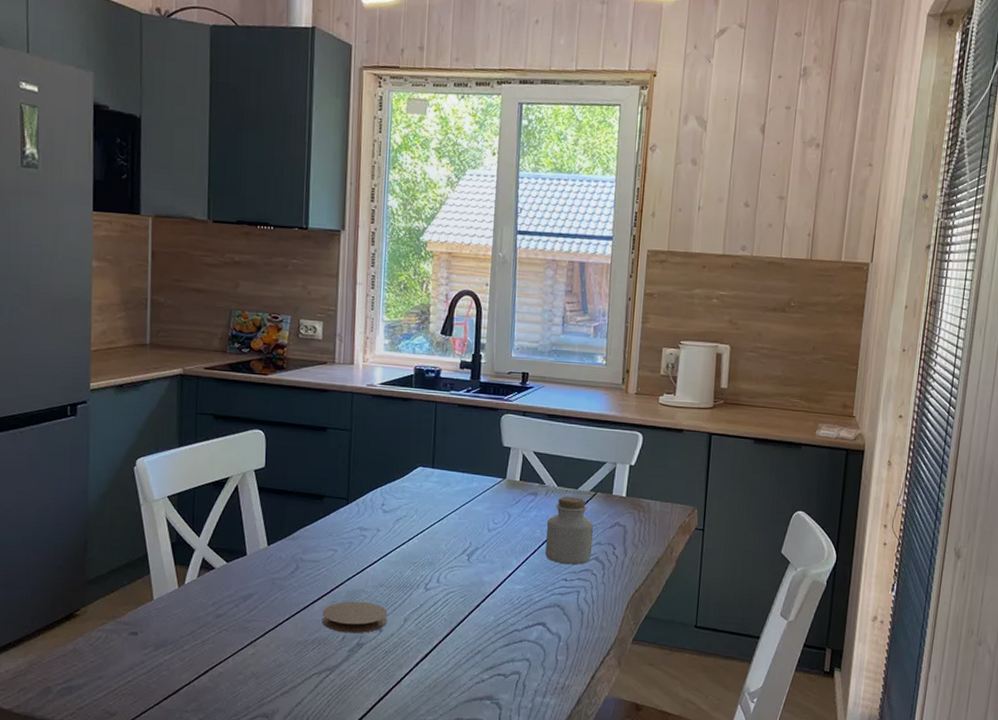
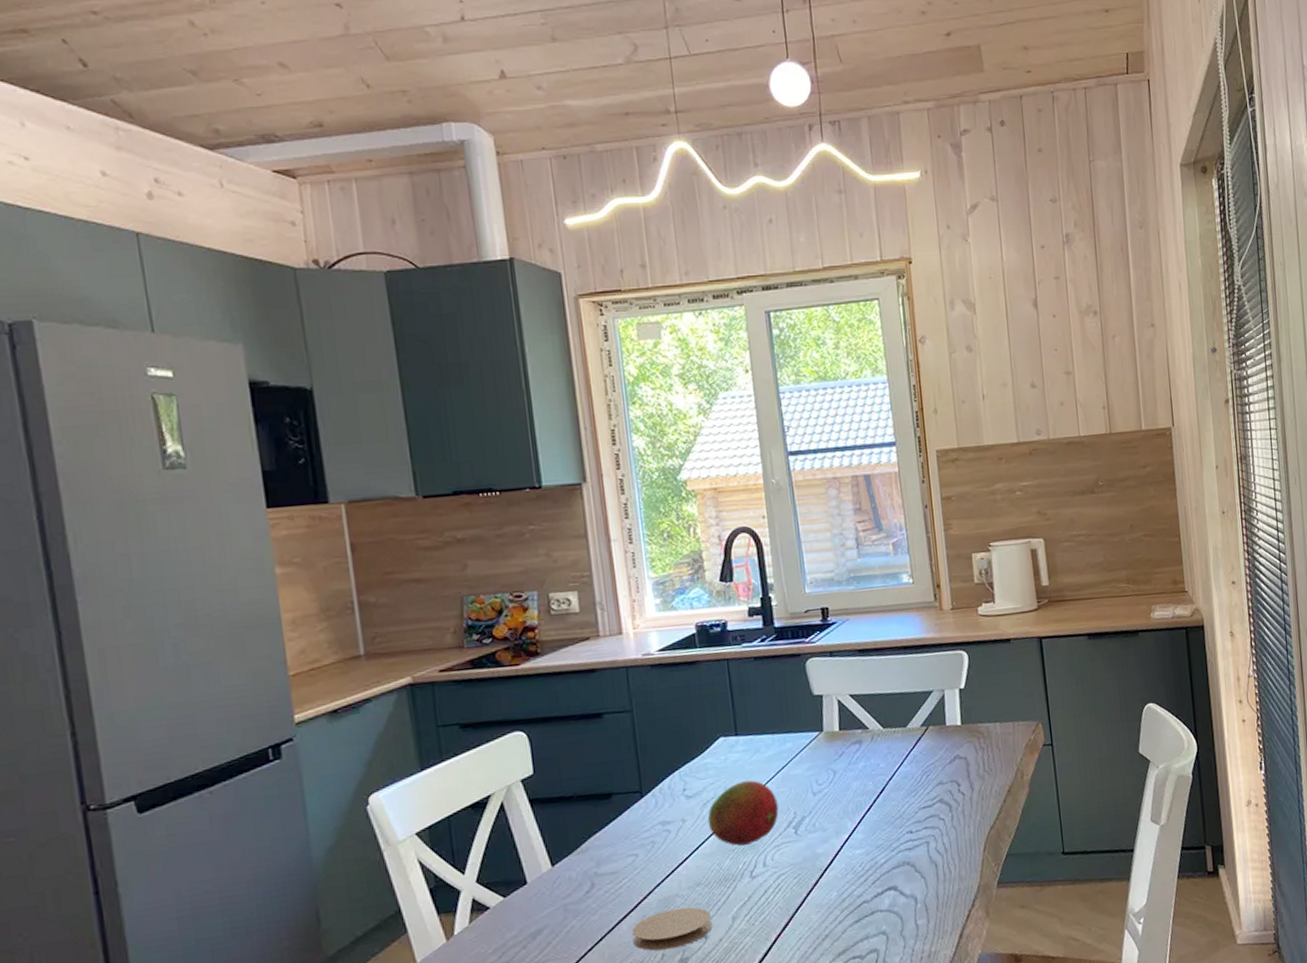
fruit: none [397,507,458,561] -> present [707,780,779,846]
jar: present [545,496,594,565] -> none [878,736,935,815]

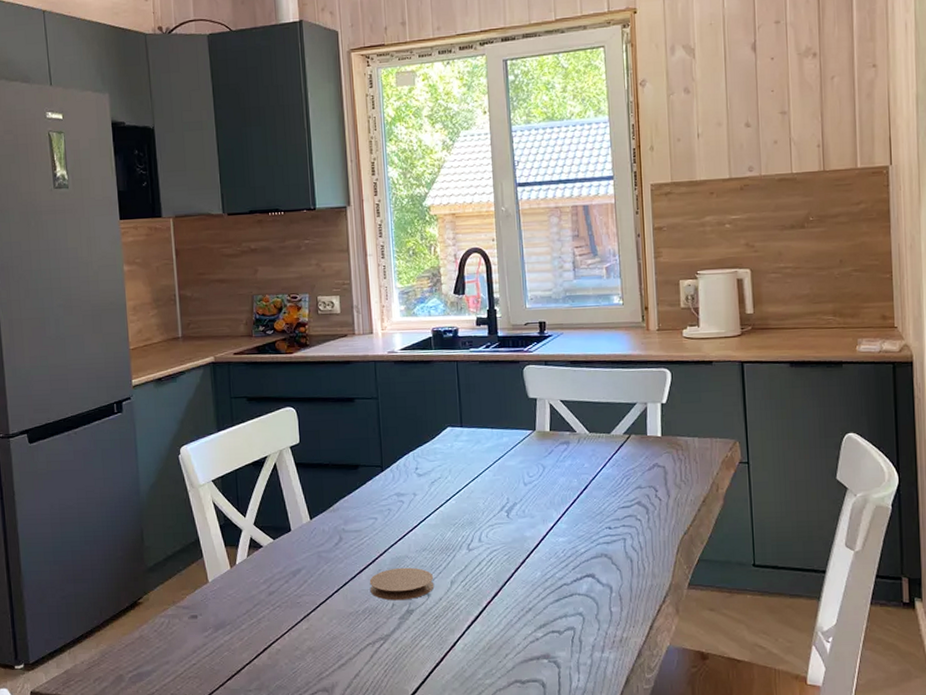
fruit: present [707,780,779,846] -> none [434,466,494,521]

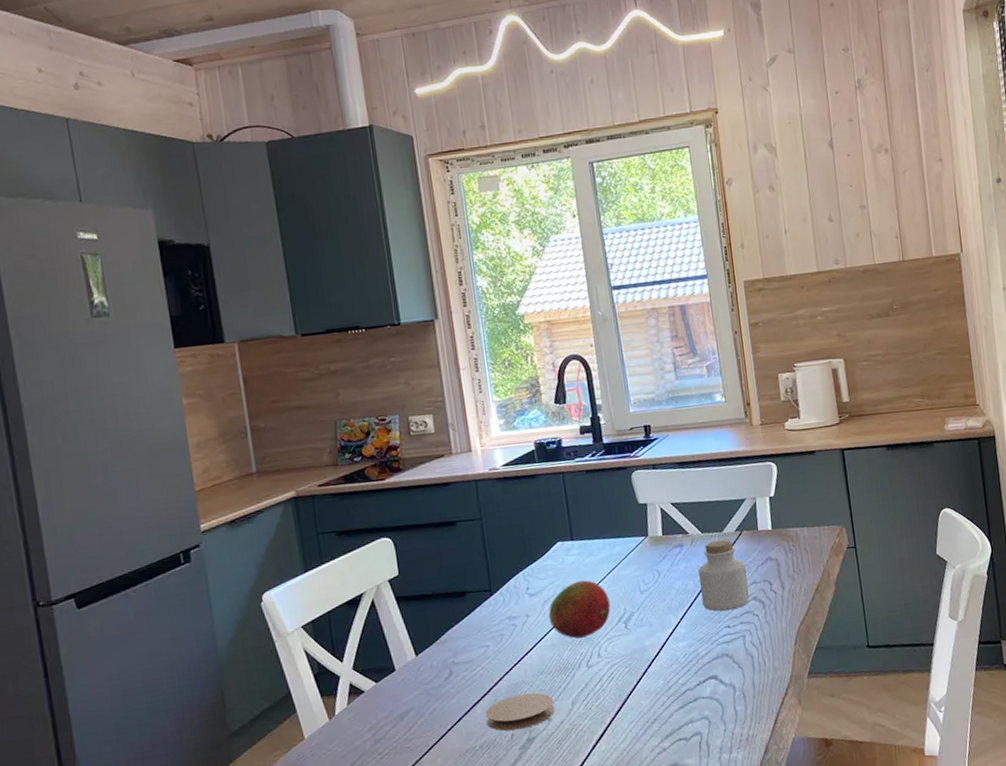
fruit: none [434,466,494,521] -> present [548,580,611,639]
jar: none [582,441,633,512] -> present [697,540,749,612]

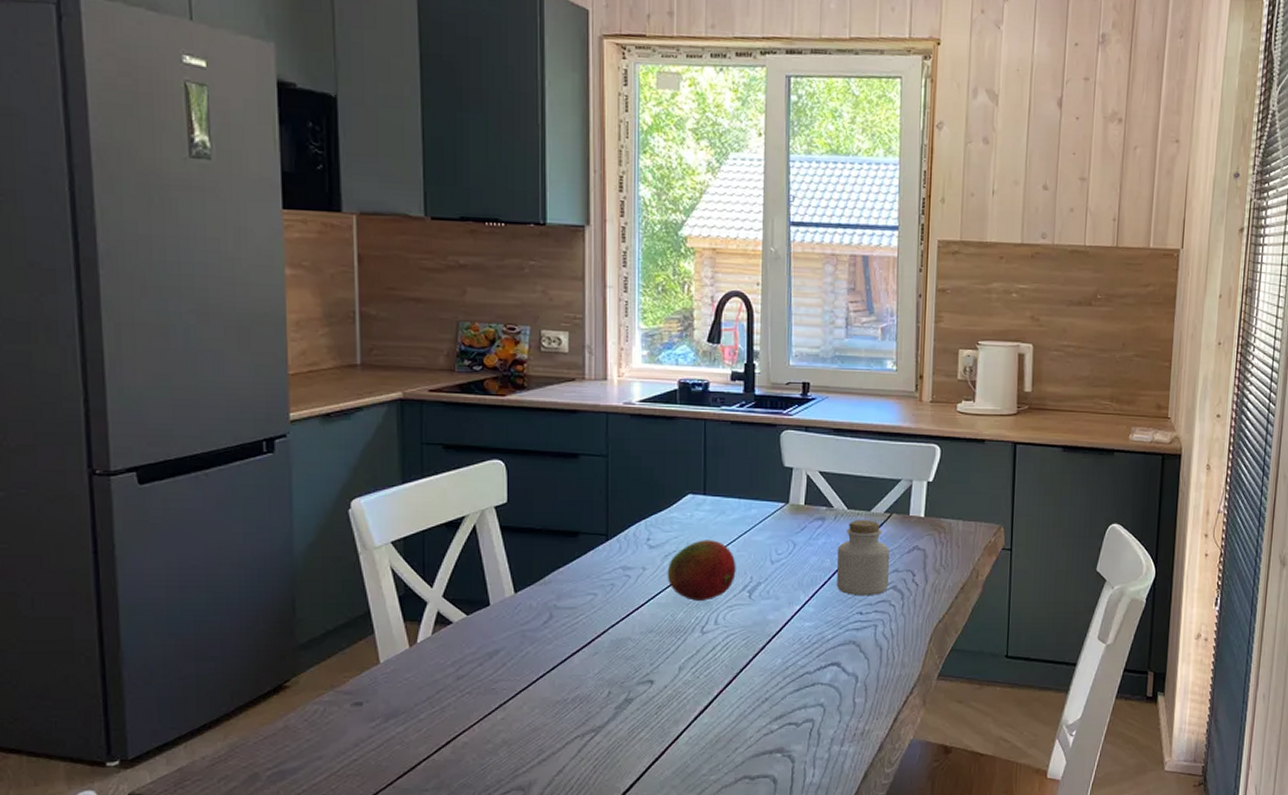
coaster: present [485,692,555,731] -> none [582,651,660,688]

